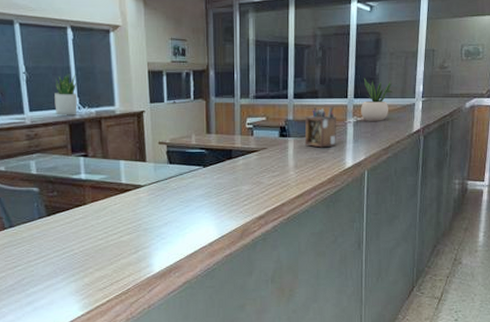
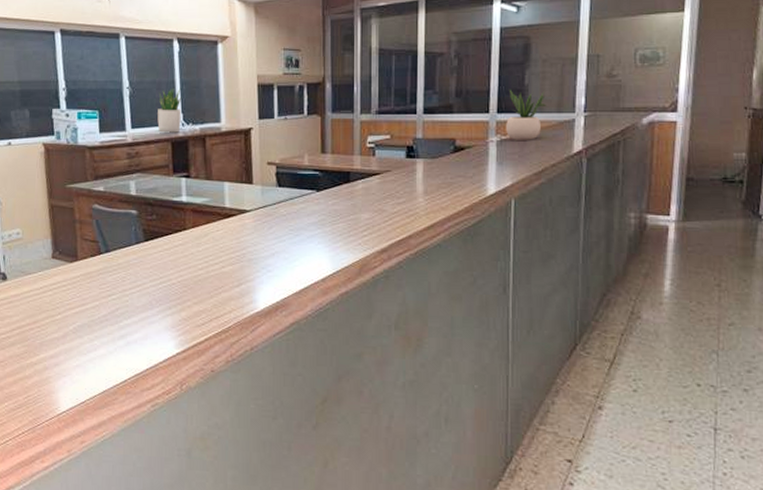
desk organizer: present [304,106,337,148] -> none [436,123,476,171]

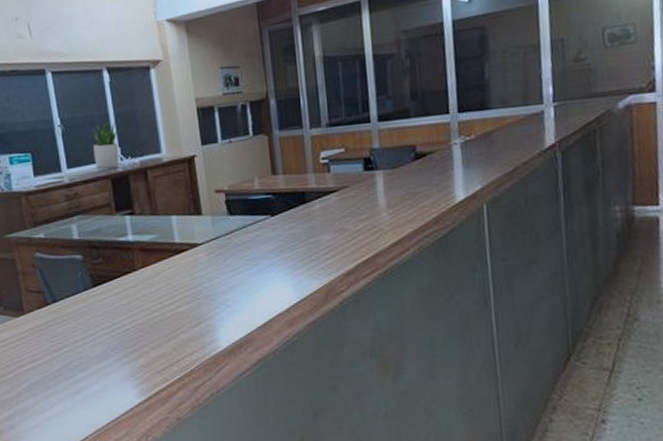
potted plant: present [506,89,546,142] -> none [469,85,511,141]

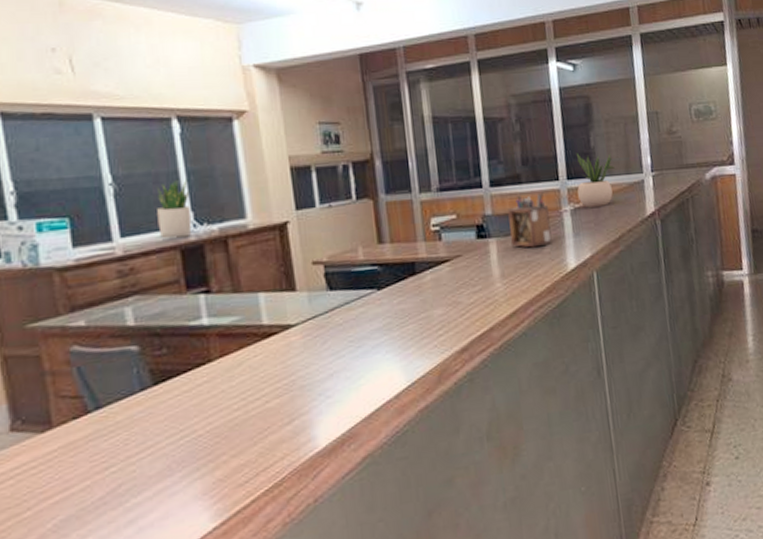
desk organizer: none [395,126,440,180] -> present [508,192,552,248]
potted plant: none [469,85,511,141] -> present [577,153,615,209]

